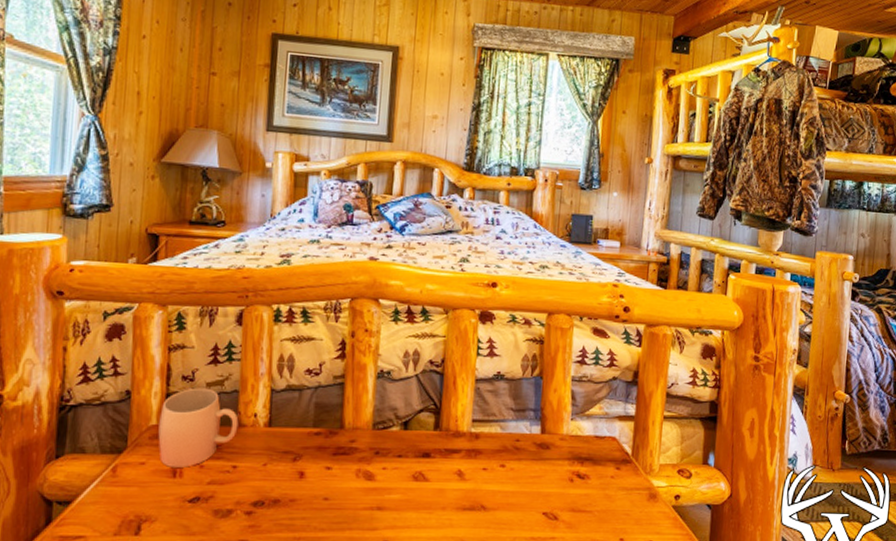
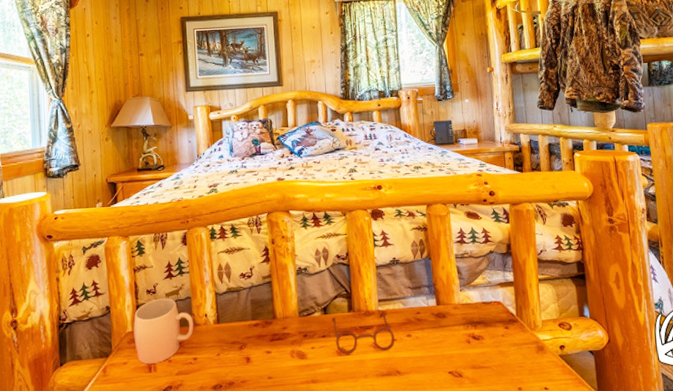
glasses: none [411,434,486,481] -> present [331,312,395,355]

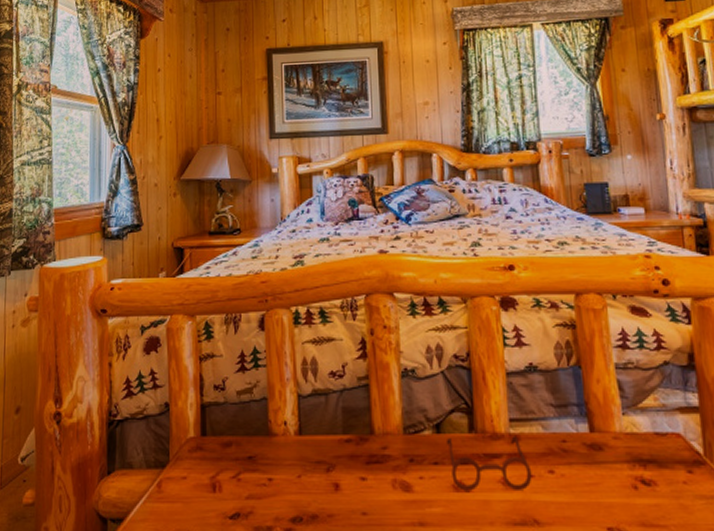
mug: present [133,298,194,364] -> none [196,397,270,481]

